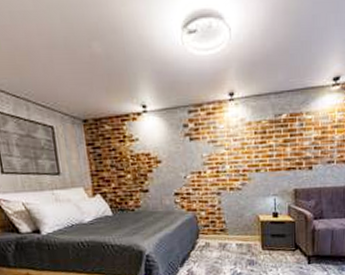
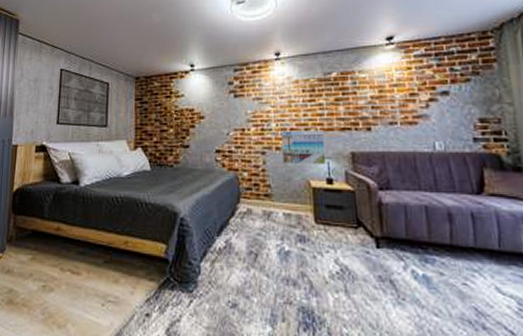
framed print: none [235,170,273,203] -> present [281,130,326,165]

